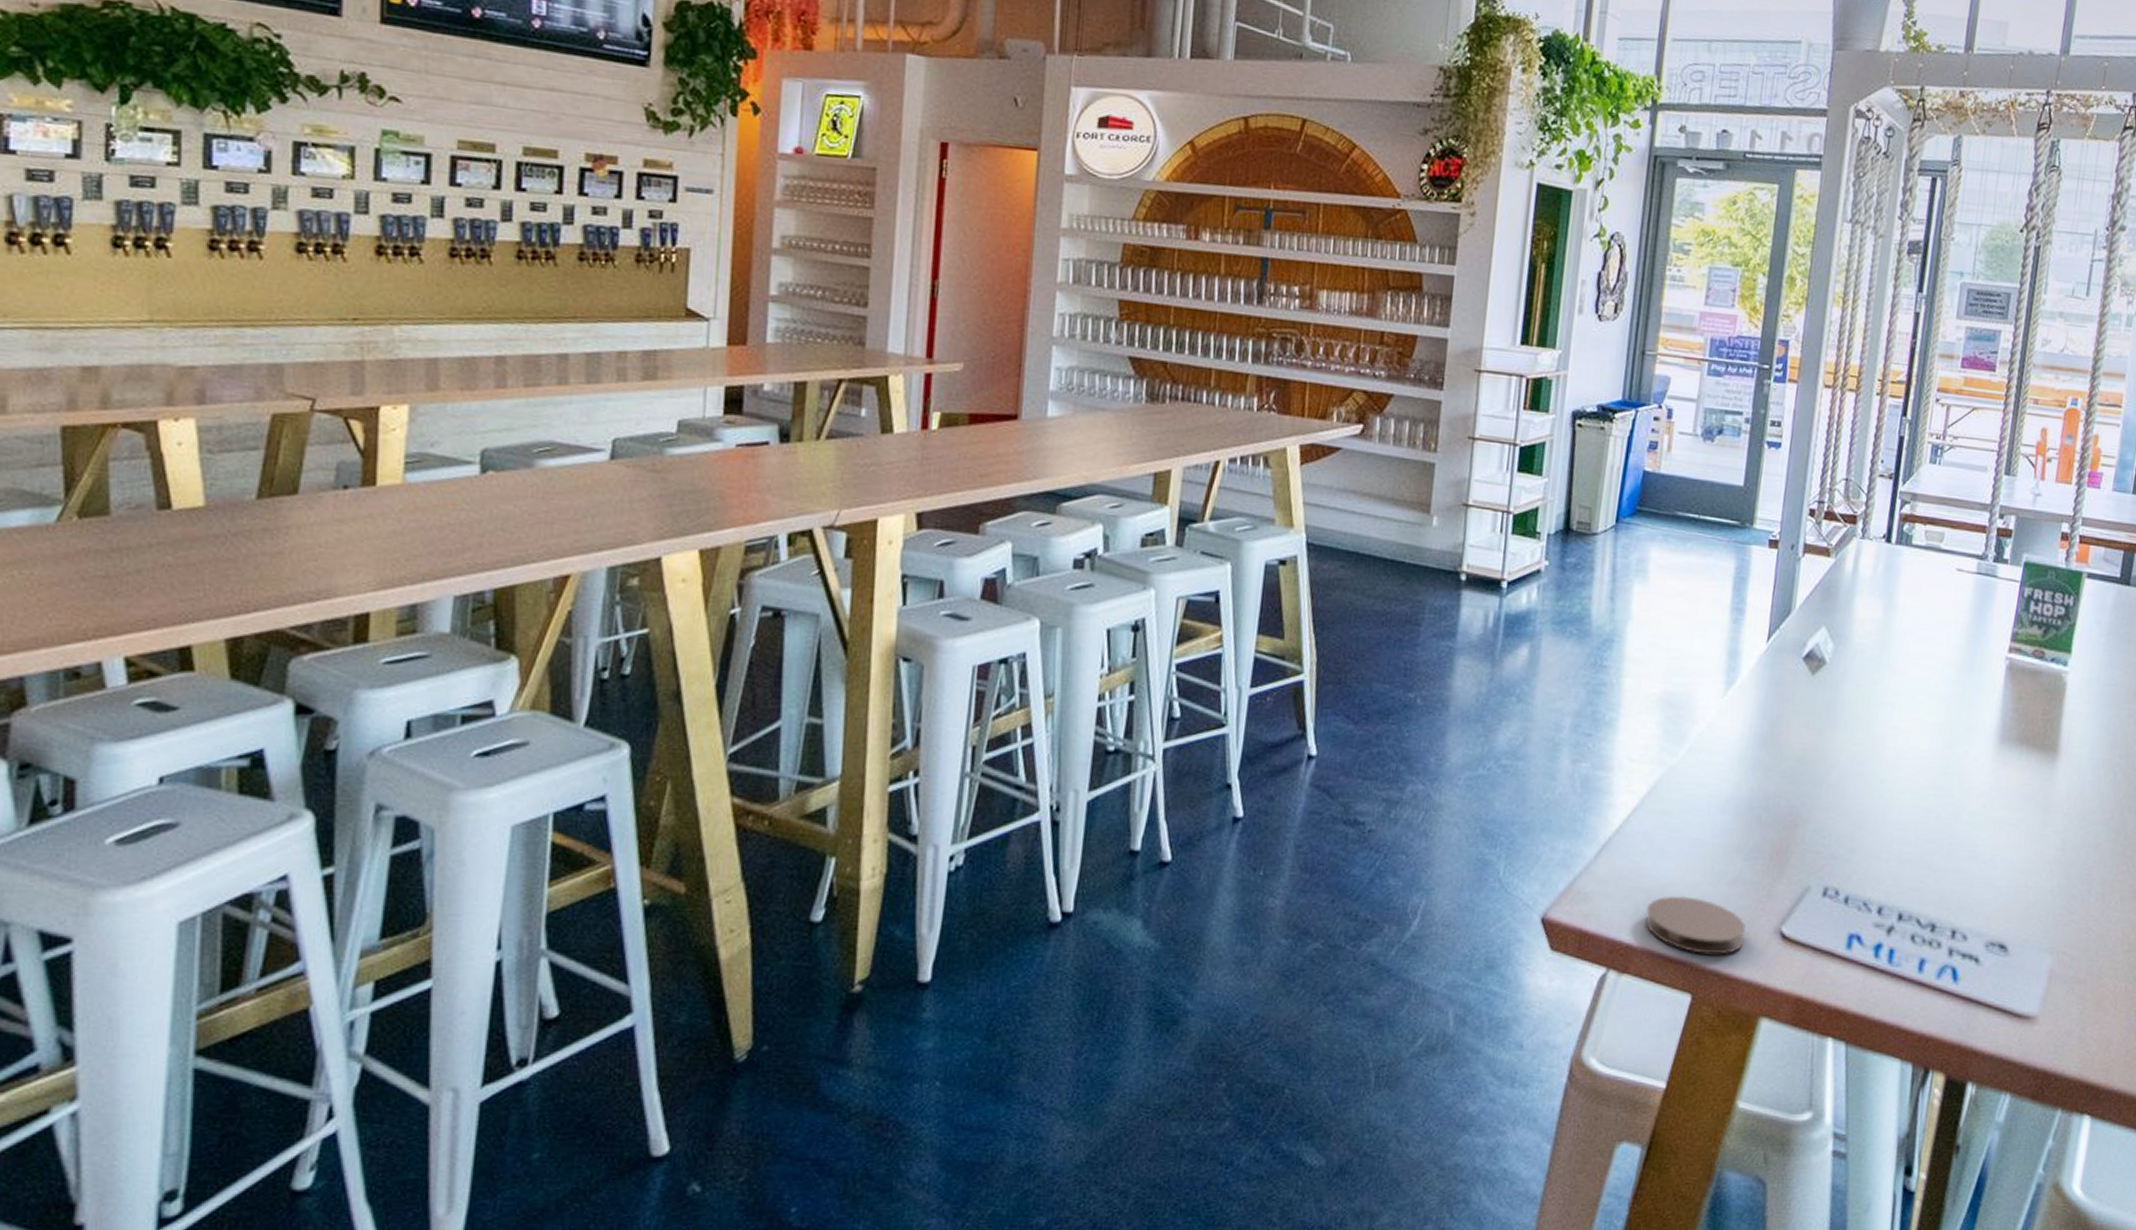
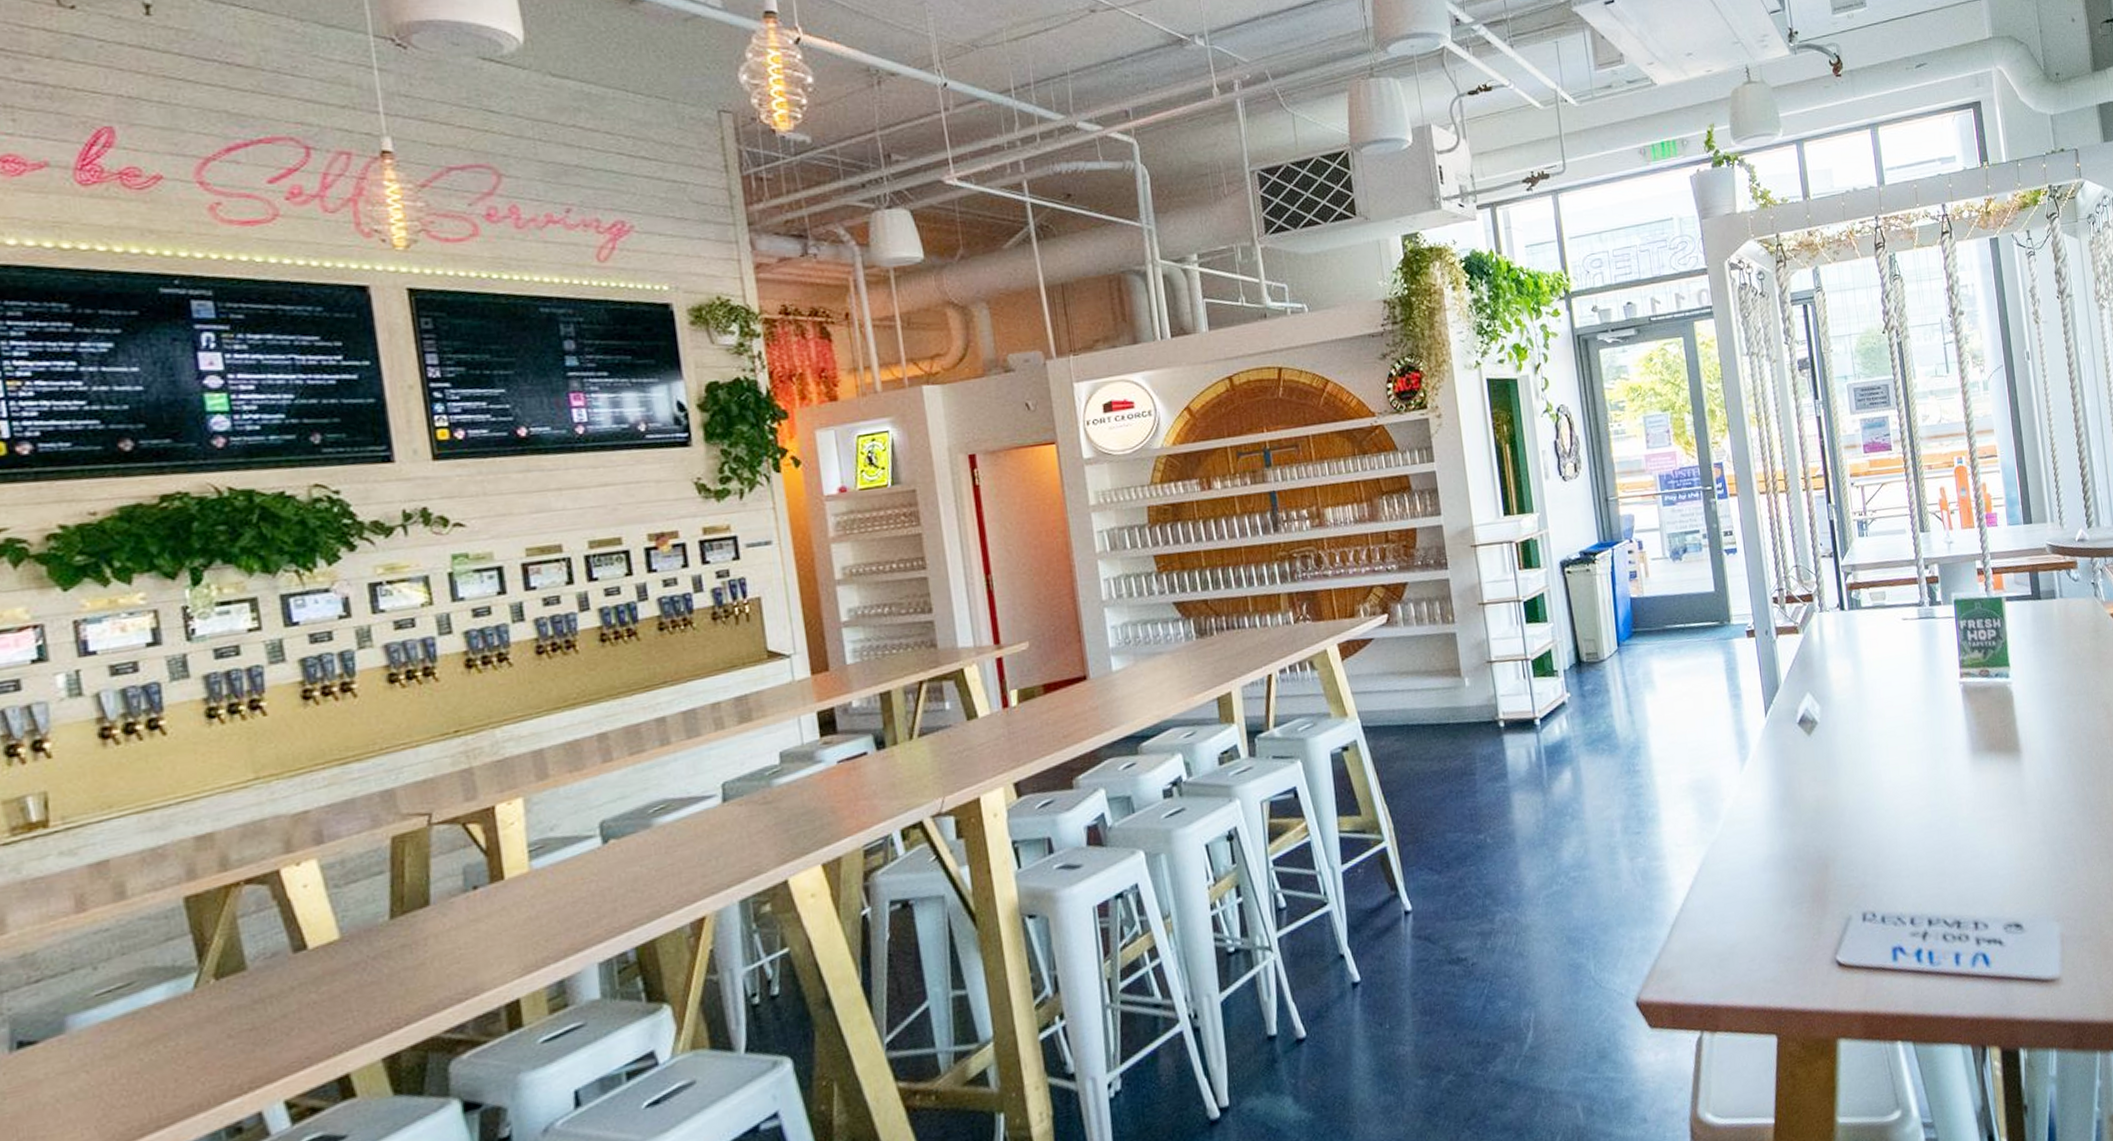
coaster: present [1645,896,1746,955] -> none [1721,949,1809,999]

